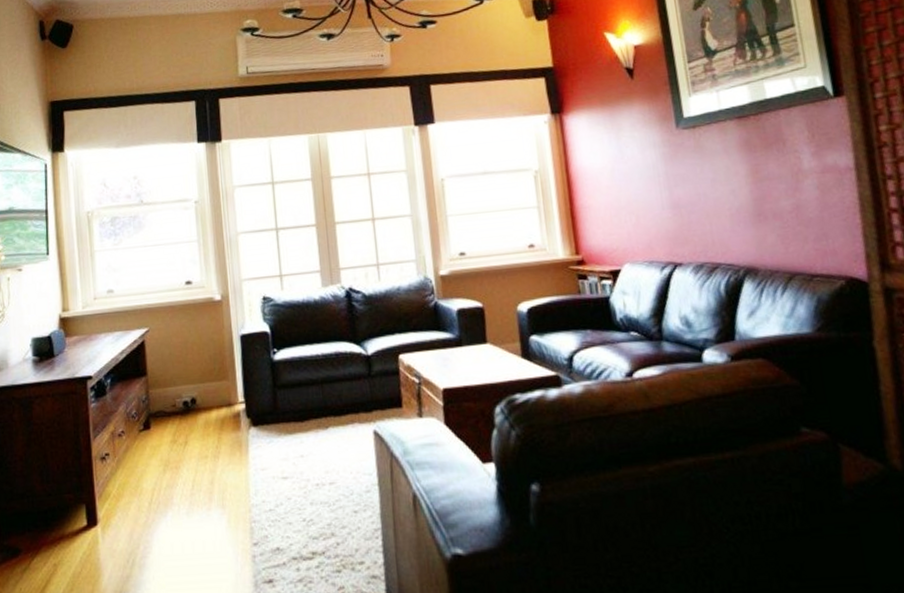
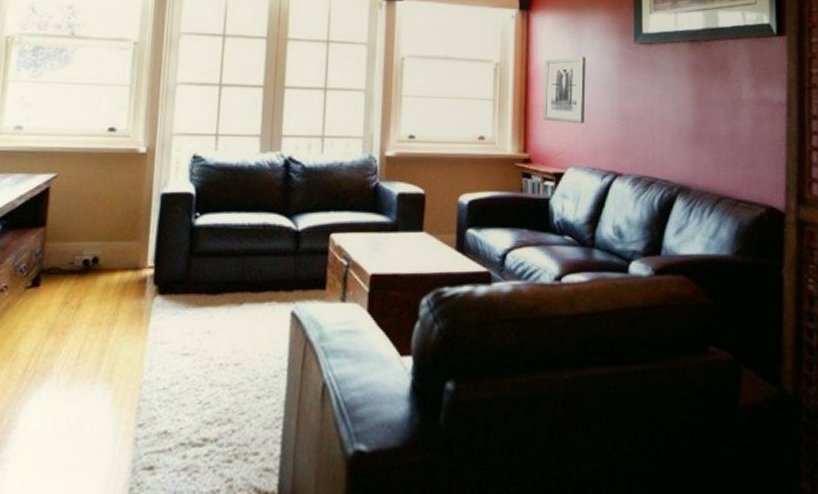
wall art: none [585,151,635,220] -> present [543,56,586,124]

